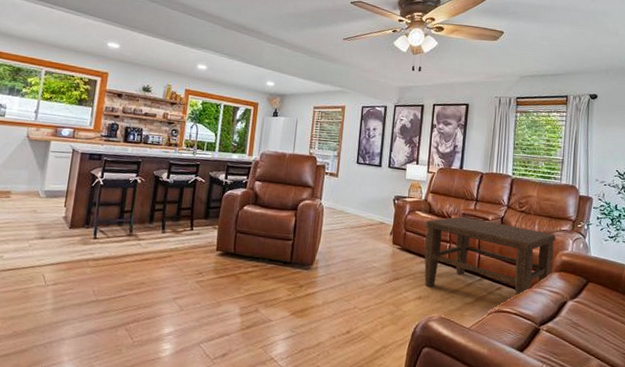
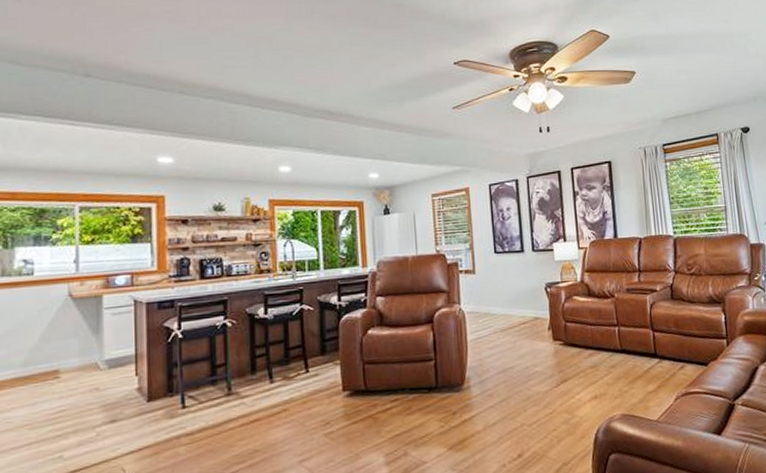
coffee table: present [424,216,555,297] -> none [586,292,737,384]

